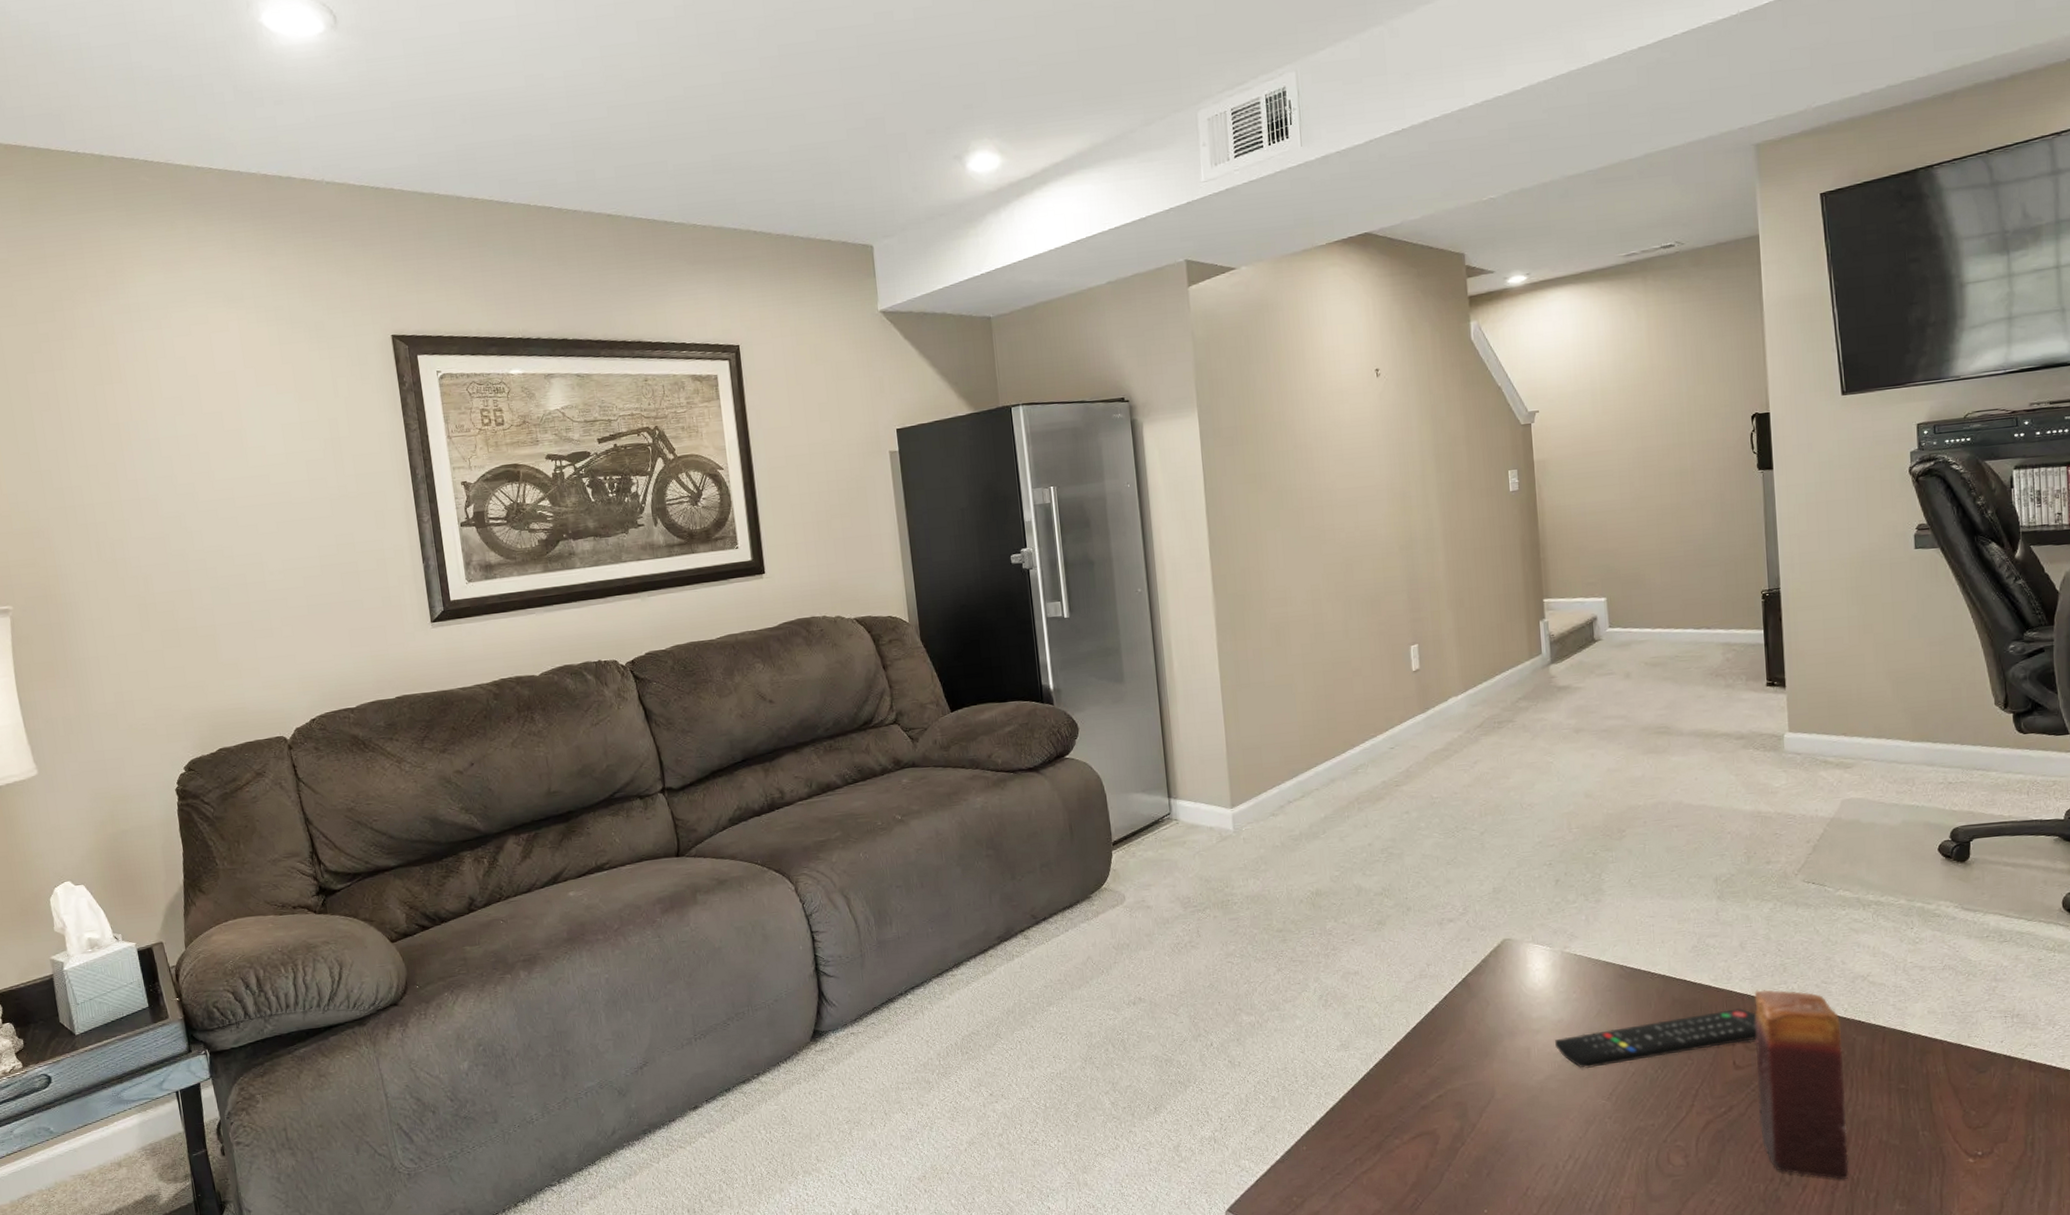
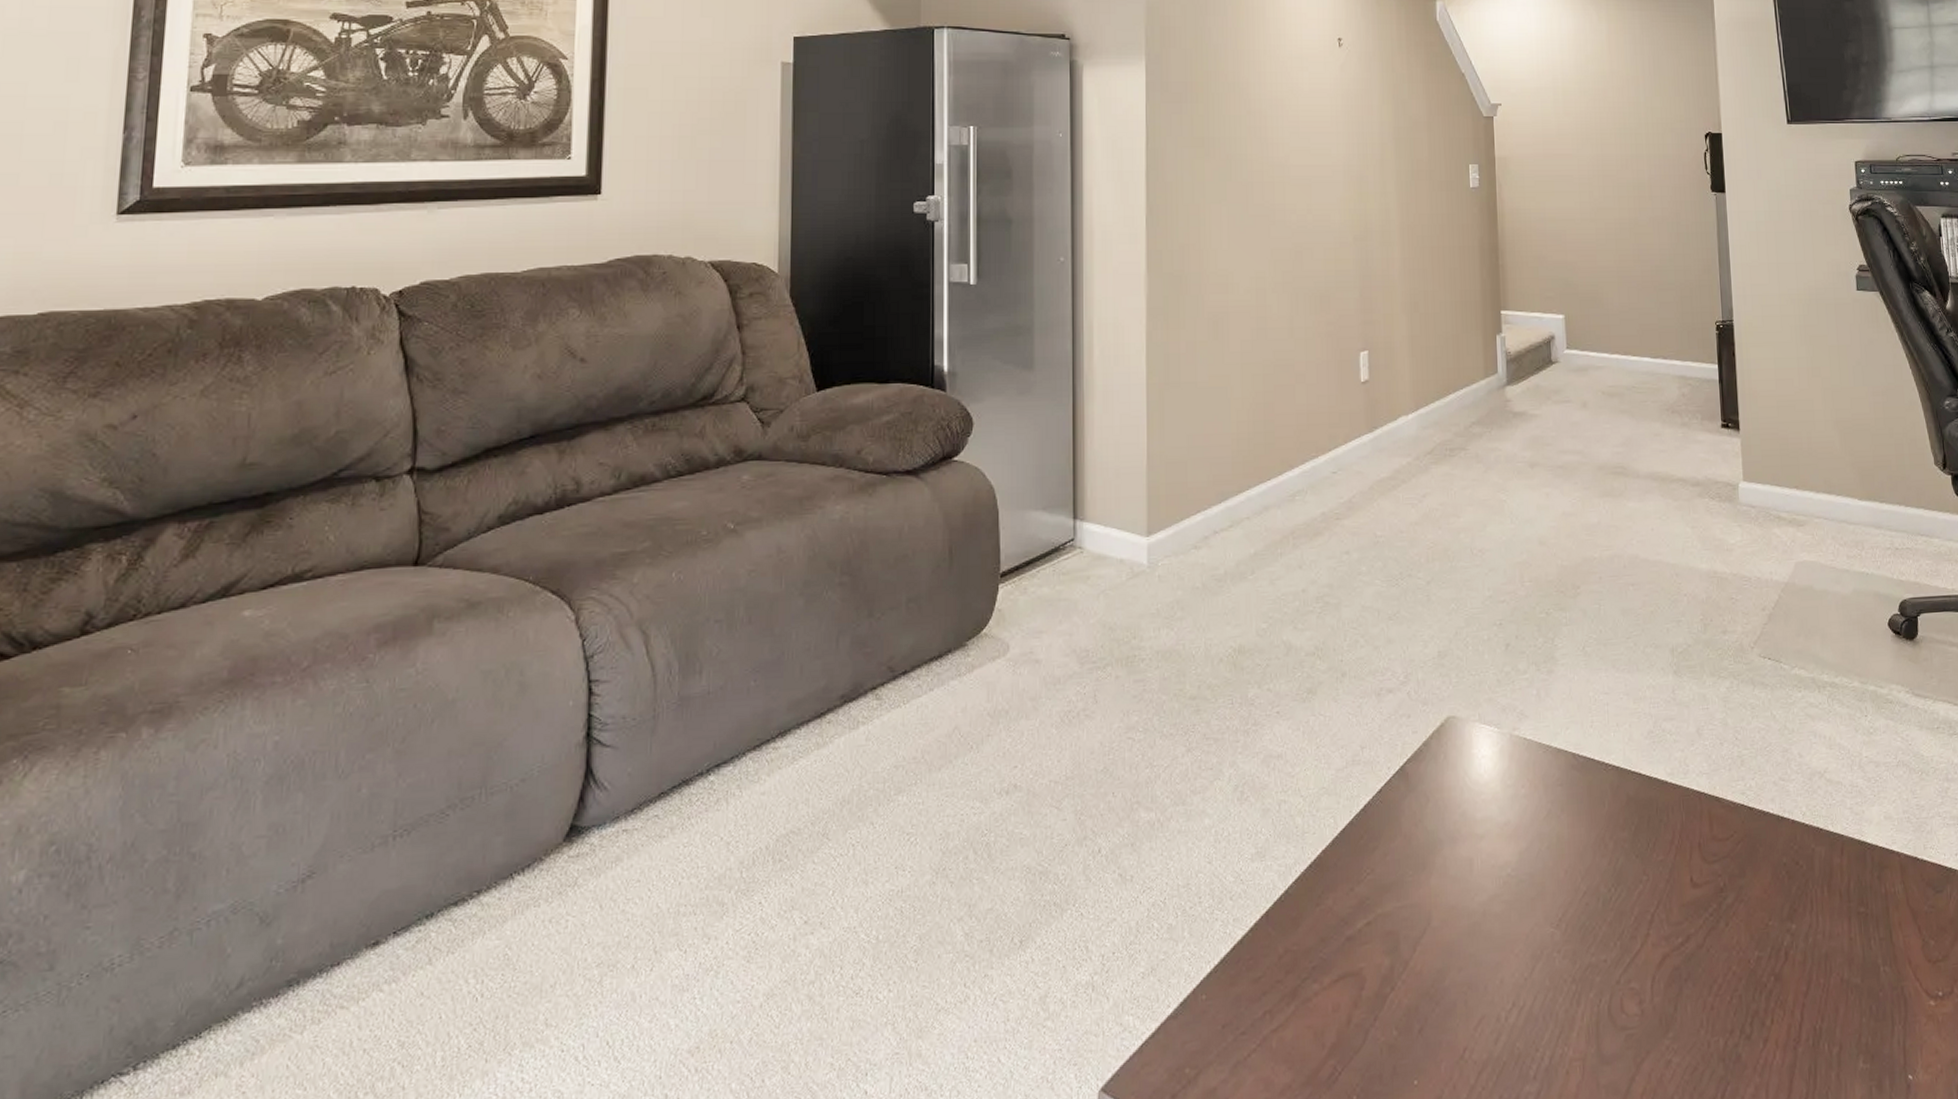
remote control: present [1555,1007,1757,1069] -> none [1501,809,1715,887]
candle: present [1754,990,1849,1180] -> none [1711,787,1811,1031]

